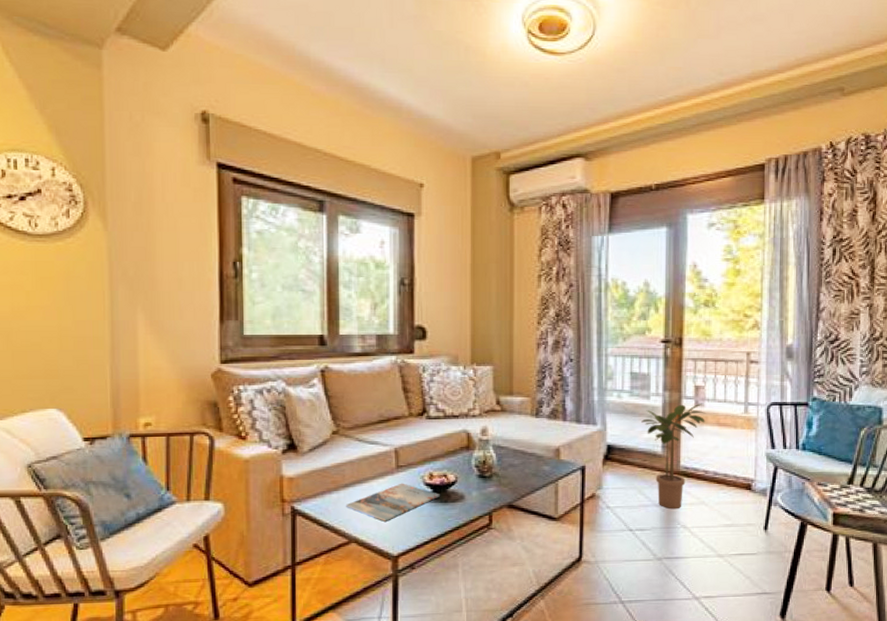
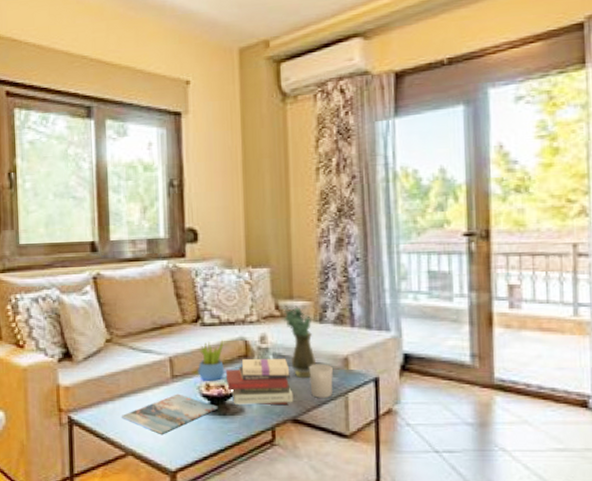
succulent plant: none [422,432,448,472] -> present [198,340,225,382]
books: none [448,449,510,492] -> present [225,358,294,404]
vase: none [504,401,532,468] -> present [284,305,317,379]
candle holder: none [525,454,546,485] -> present [309,364,333,398]
potted plant: present [641,404,706,508] -> none [444,306,525,428]

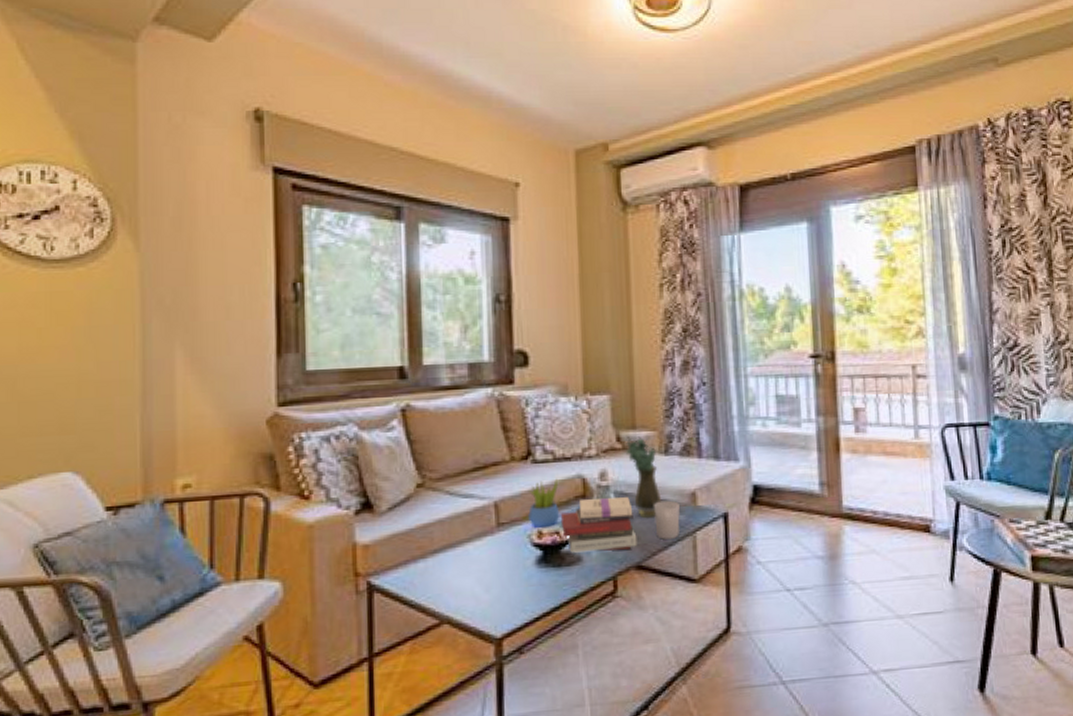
magazine: present [122,393,218,434] -> none [436,544,552,595]

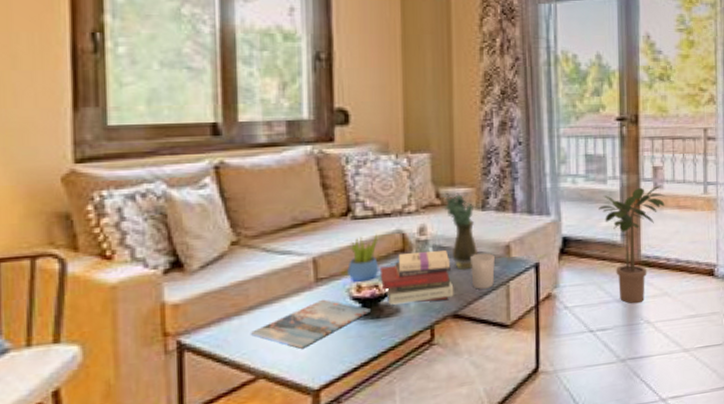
magazine: none [436,544,552,595] -> present [251,299,371,349]
potted plant: none [793,430,870,561] -> present [599,186,666,303]

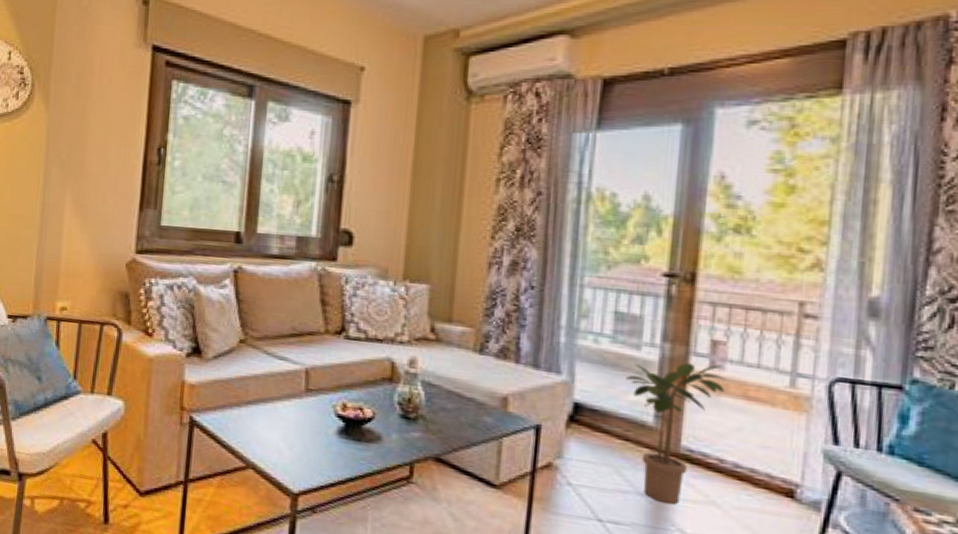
magazine: present [251,299,371,349] -> none [247,409,353,452]
succulent plant: present [347,234,379,283] -> none [335,357,367,403]
books: present [379,250,454,305] -> none [365,381,440,440]
vase: present [445,193,479,271] -> none [439,329,471,415]
candle holder: present [471,252,495,289] -> none [460,399,488,440]

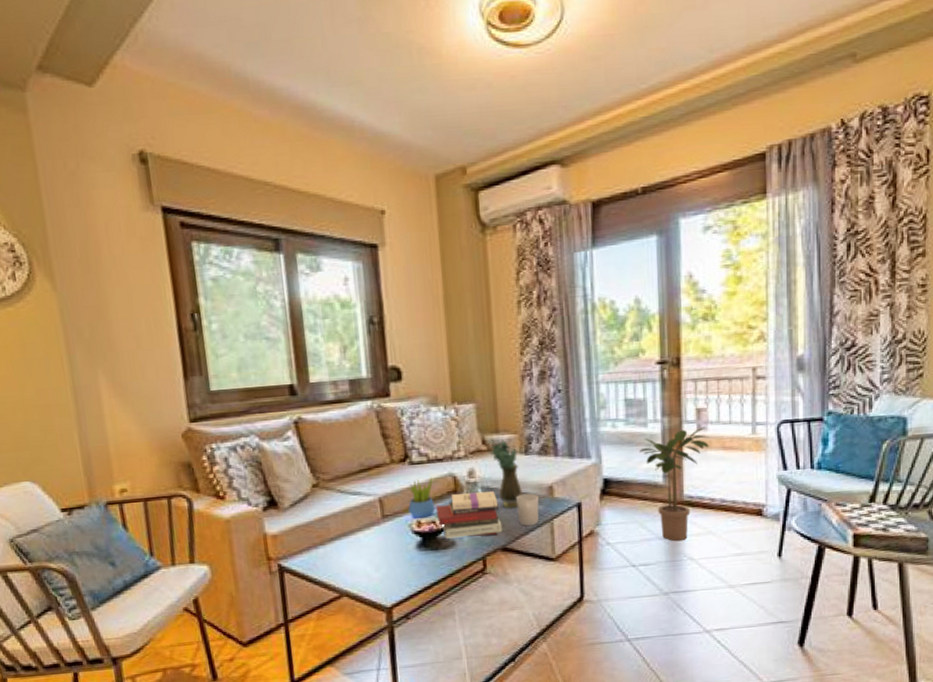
succulent plant: none [335,357,367,403] -> present [408,477,436,519]
books: none [365,381,440,440] -> present [435,491,503,539]
vase: none [439,329,471,415] -> present [490,439,523,509]
candle holder: none [460,399,488,440] -> present [516,493,539,526]

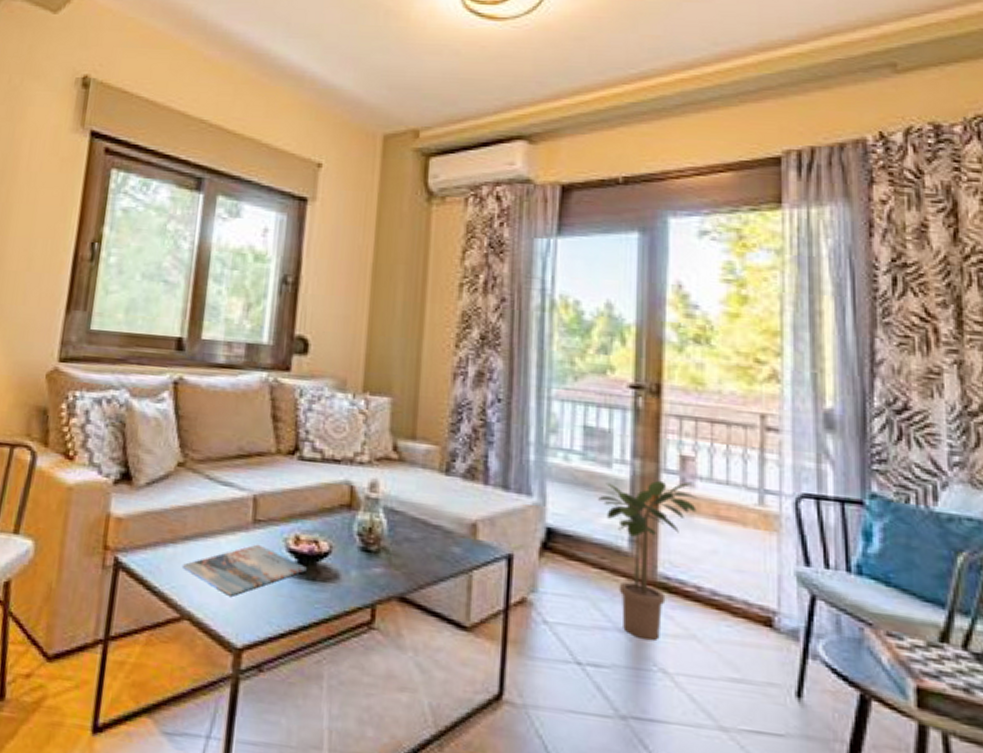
magazine: none [334,532,430,573] -> present [183,544,307,596]
succulent plant: present [408,477,436,519] -> none [287,480,323,535]
books: present [435,491,503,539] -> none [321,508,404,576]
vase: present [490,439,523,509] -> none [402,447,437,546]
candle holder: present [516,493,539,526] -> none [426,526,457,574]

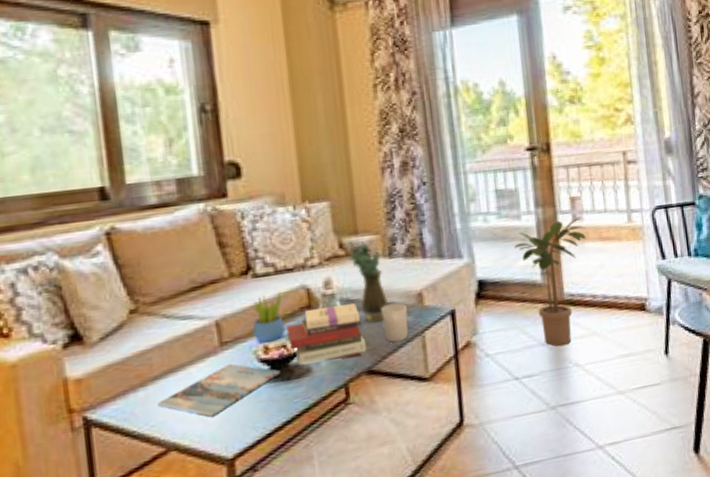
succulent plant: none [287,480,323,535] -> present [251,291,286,344]
books: none [321,508,404,576] -> present [286,303,367,365]
vase: none [402,447,437,546] -> present [349,241,389,324]
candle holder: none [426,526,457,574] -> present [381,303,408,343]

